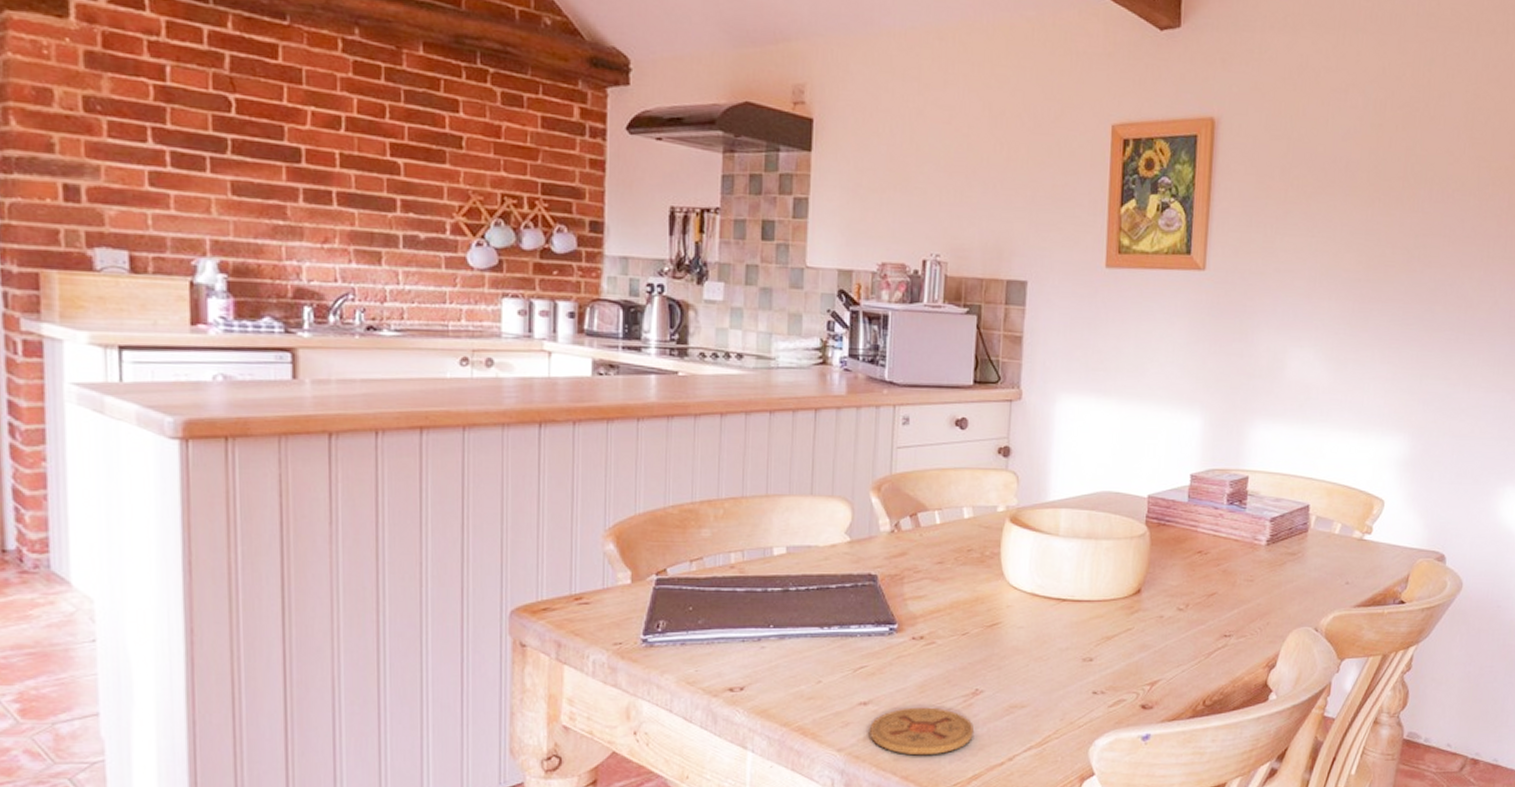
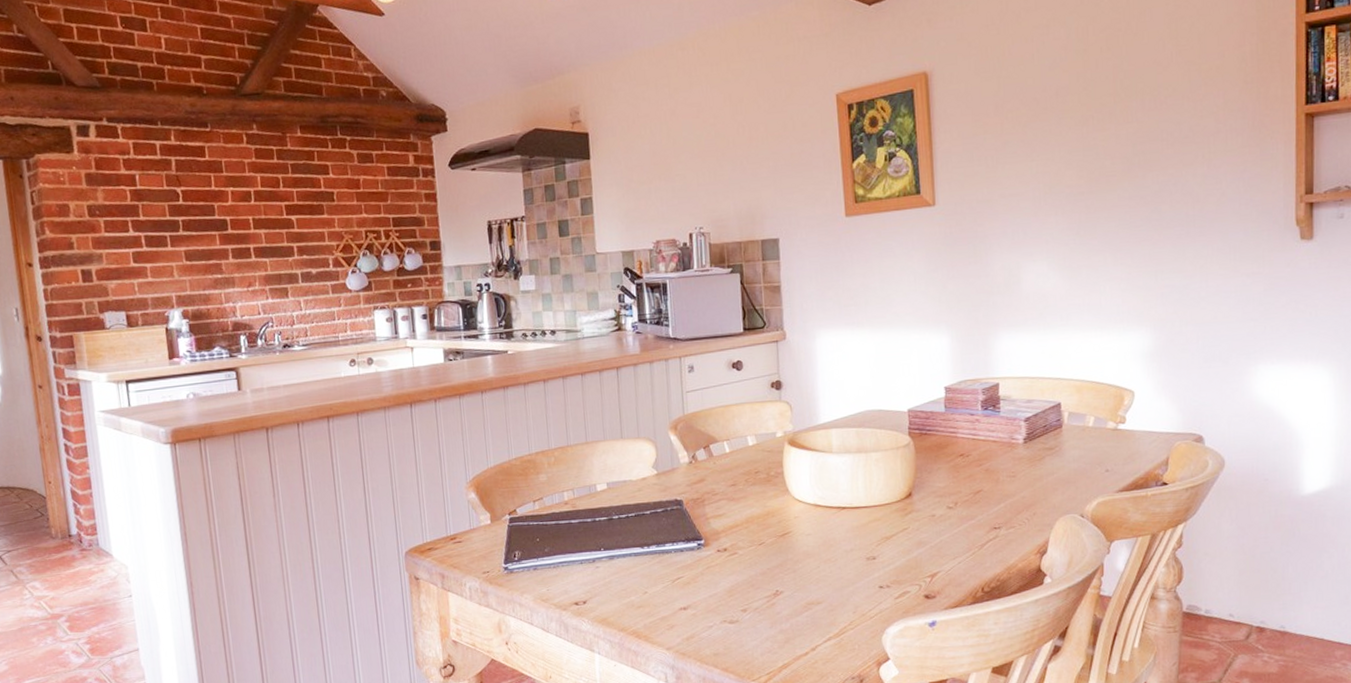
coaster: present [870,707,975,756] -> none [691,608,780,650]

